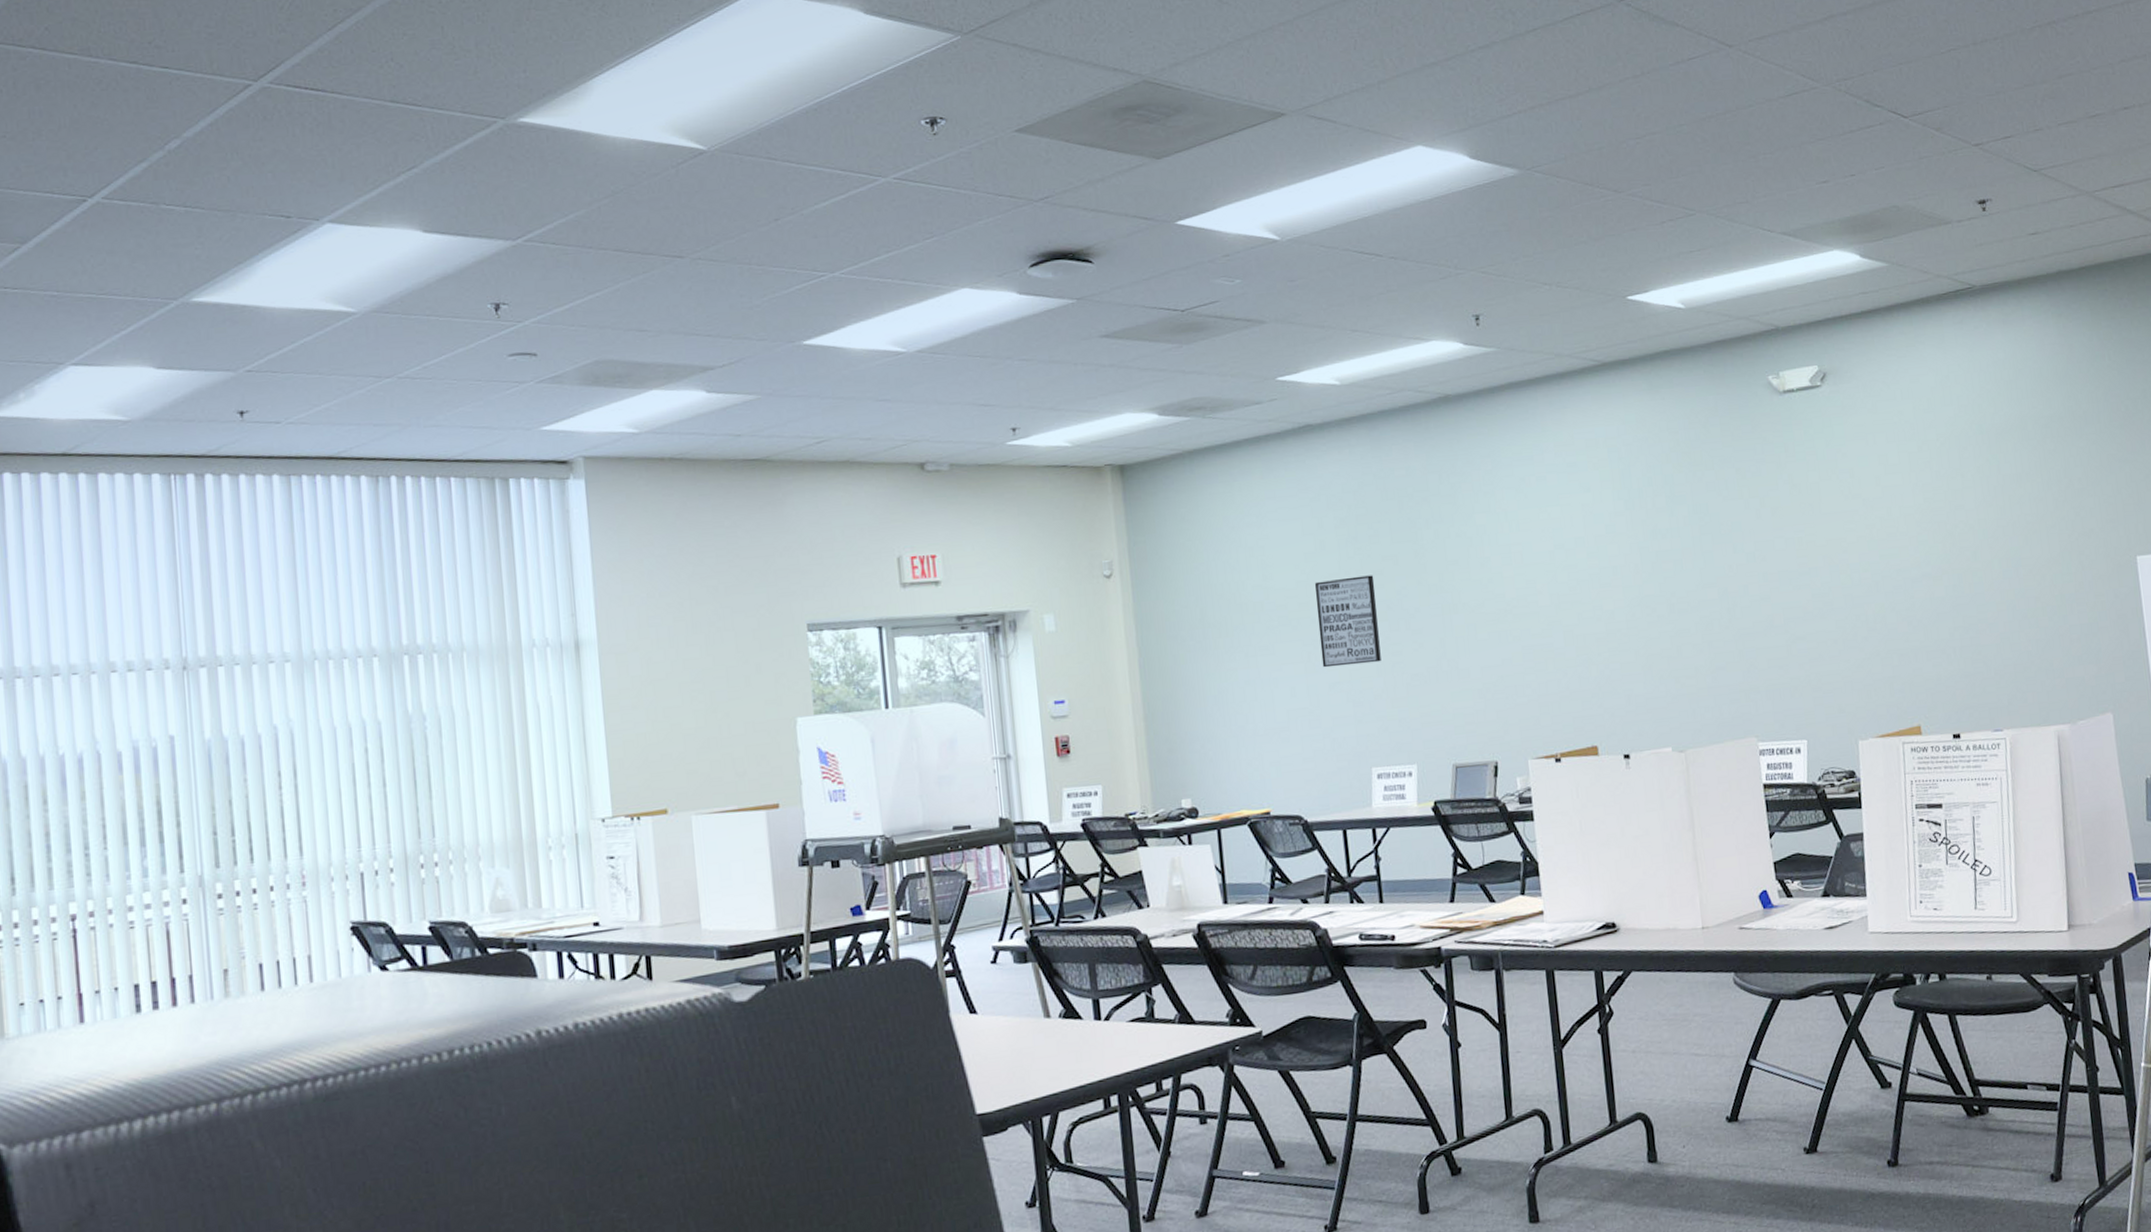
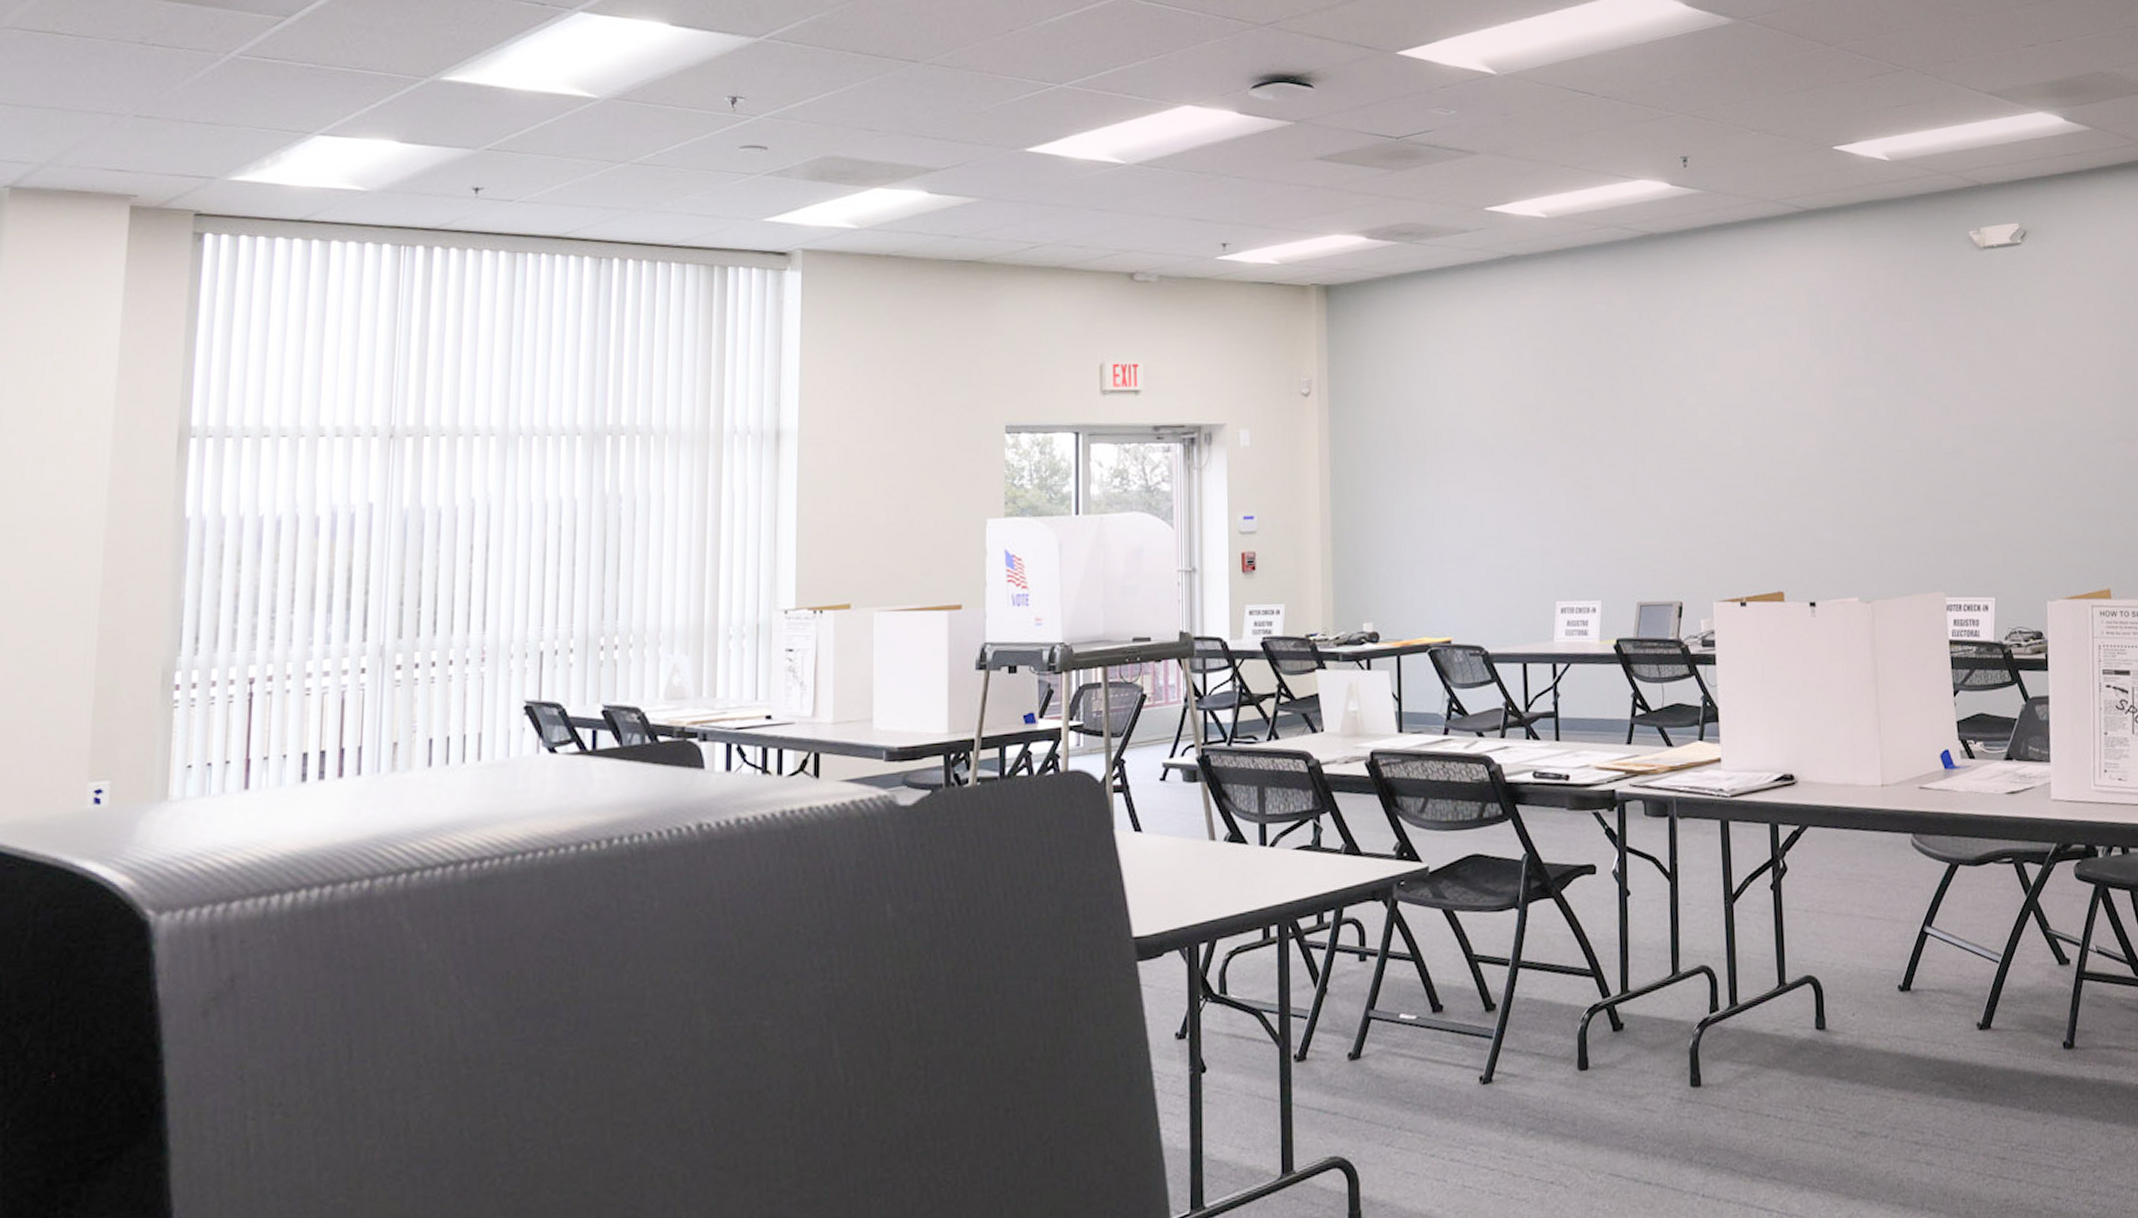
wall art: present [1314,575,1381,668] -> none [1509,407,1572,498]

